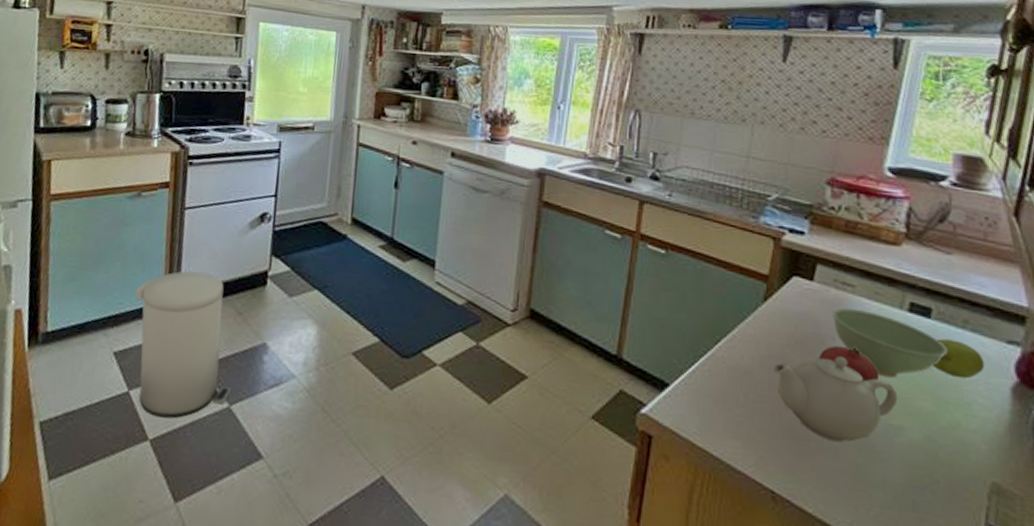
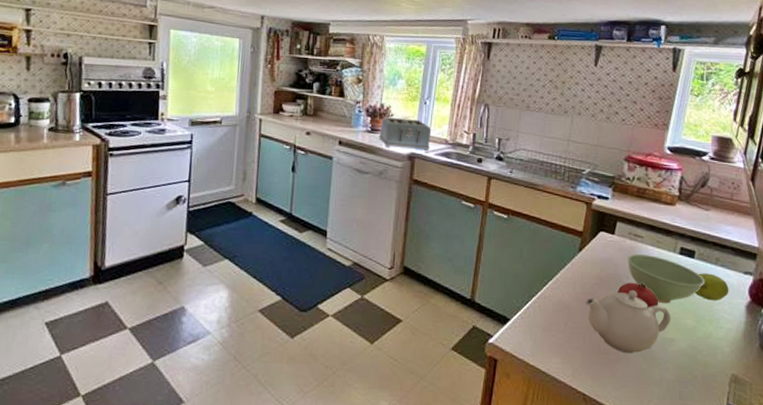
pedal bin: present [135,271,232,419] -> none [63,248,155,376]
toaster: none [500,125,565,168] -> present [379,117,431,152]

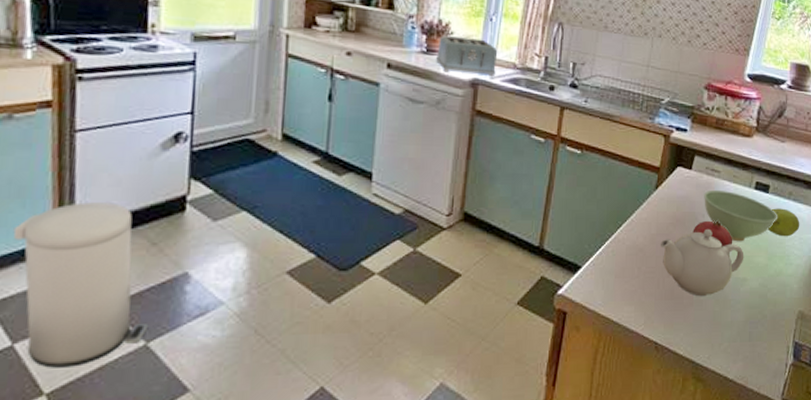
pedal bin: none [63,248,155,376] -> present [13,202,149,368]

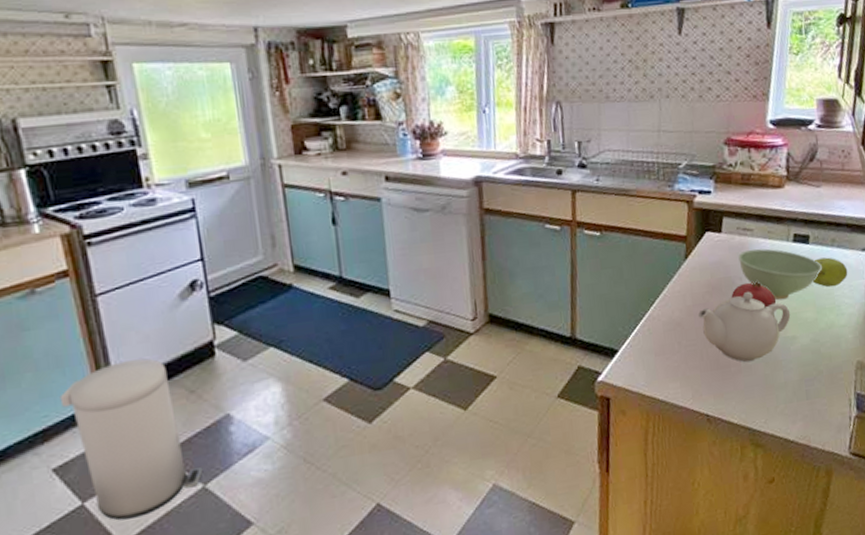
toaster: present [436,36,497,78] -> none [433,134,498,176]

